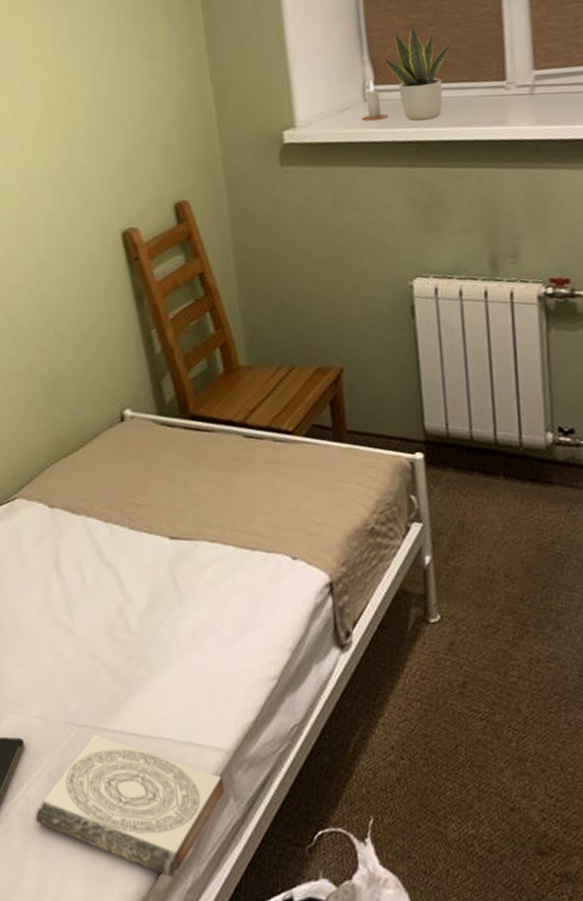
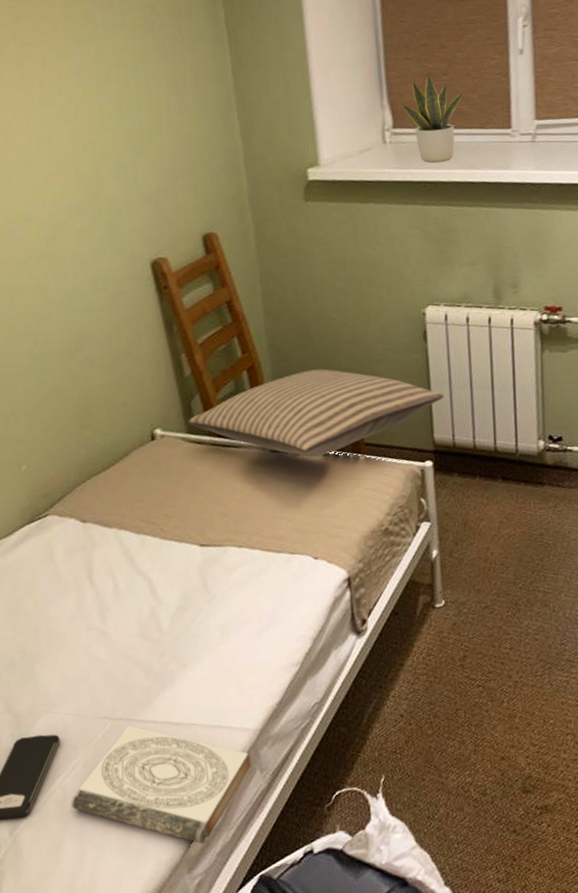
pillow: none [158,347,436,444] -> present [188,368,444,457]
candle: present [362,80,389,122] -> none [381,124,406,163]

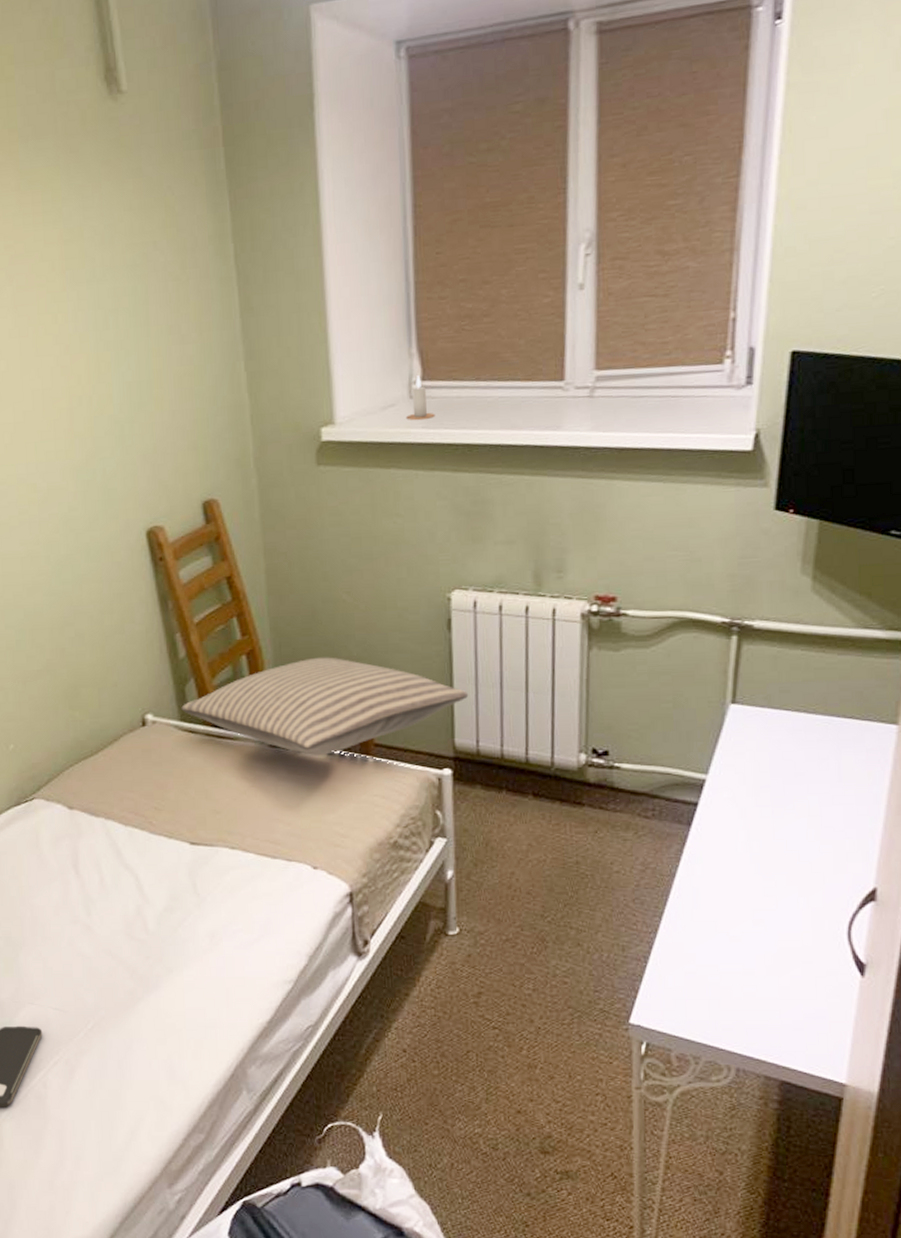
book: present [70,725,251,845] -> none [51,1026,238,1161]
candle: none [381,124,406,163] -> present [406,375,435,421]
potted plant: present [402,72,465,164] -> none [434,313,510,423]

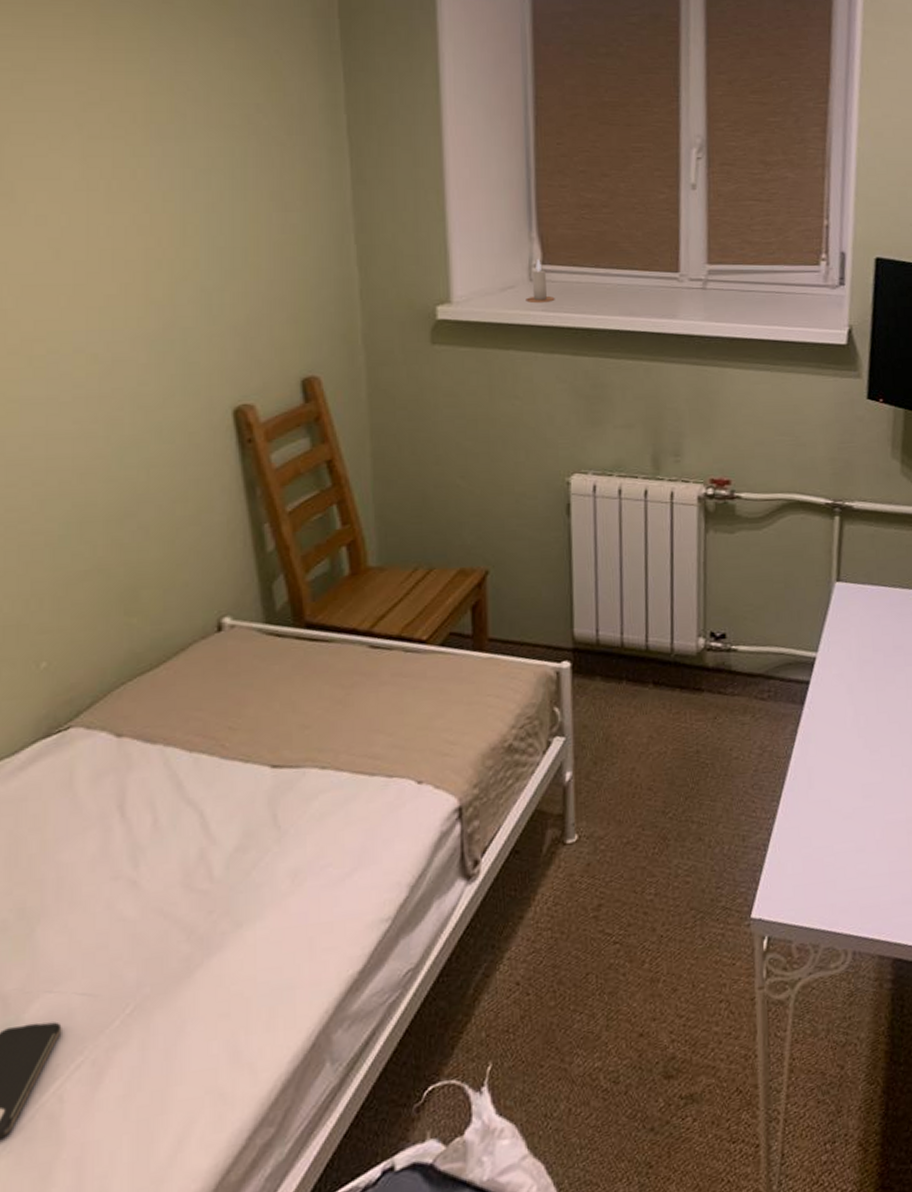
pillow: present [181,657,469,755] -> none [267,546,588,655]

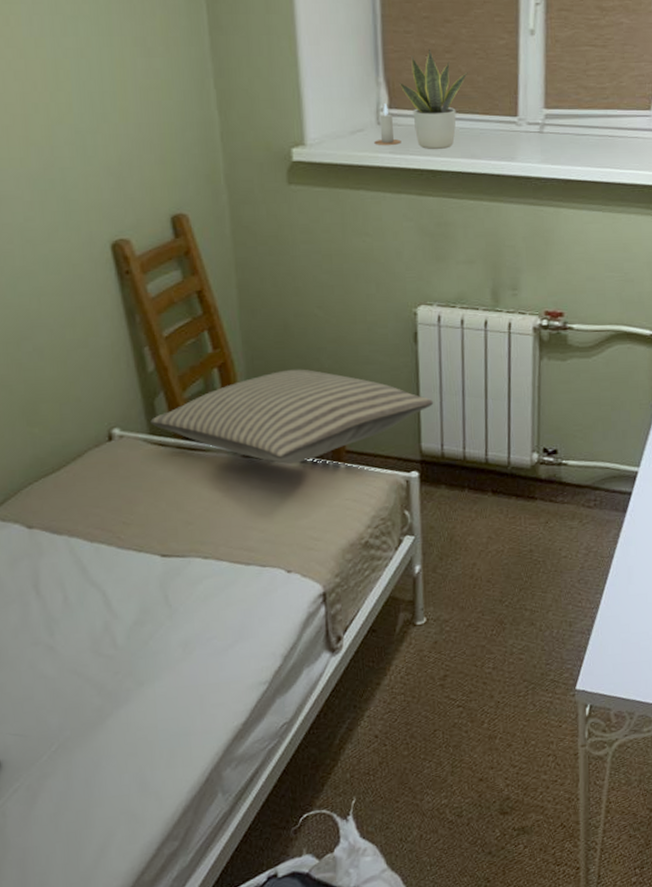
pillow: none [267,546,588,655] -> present [150,369,434,464]
potted plant: none [554,203,628,308] -> present [400,49,469,150]

